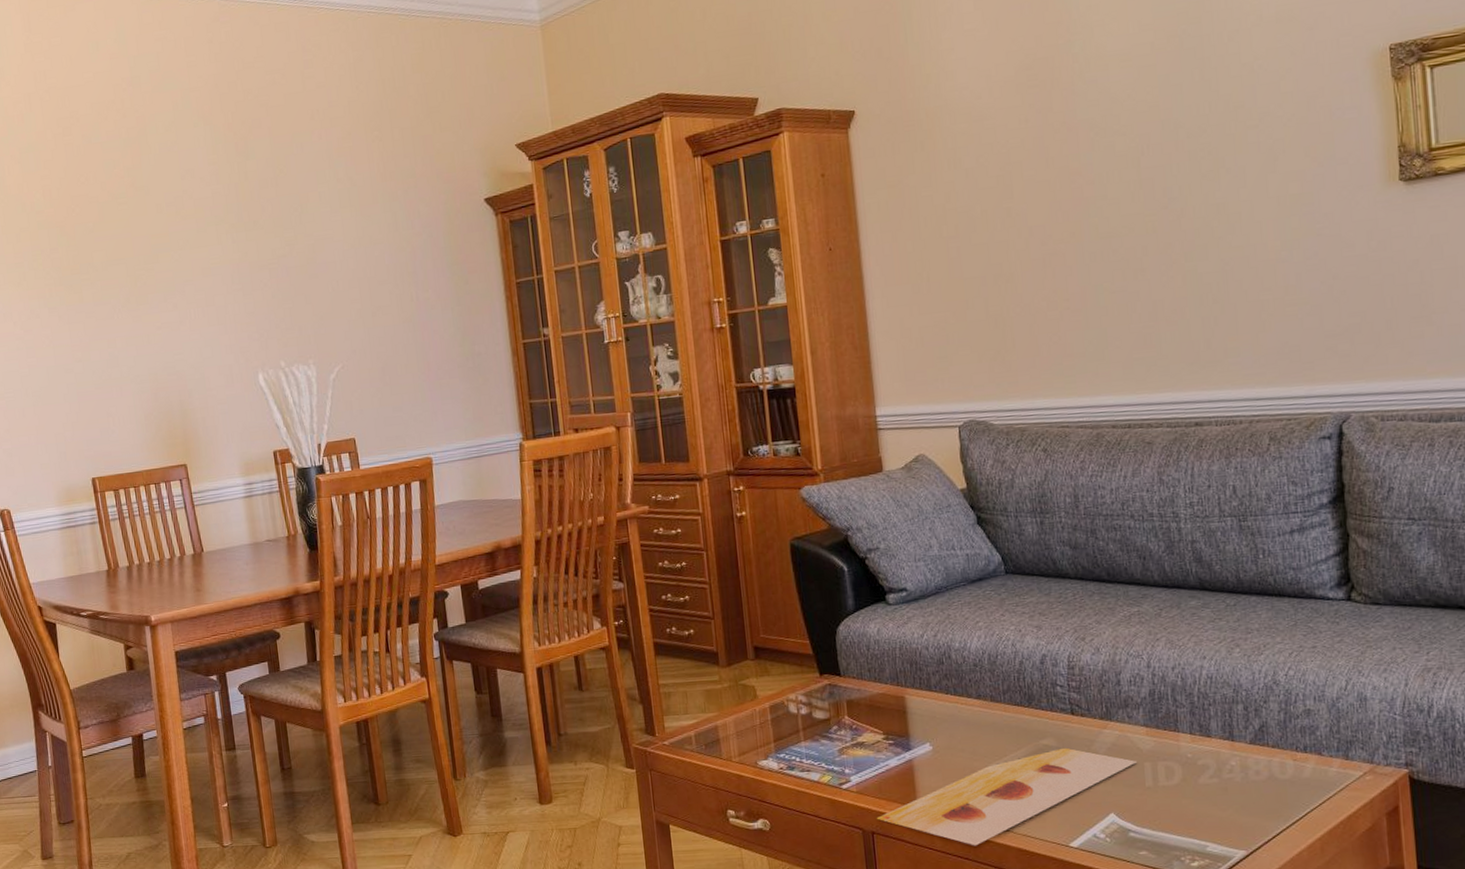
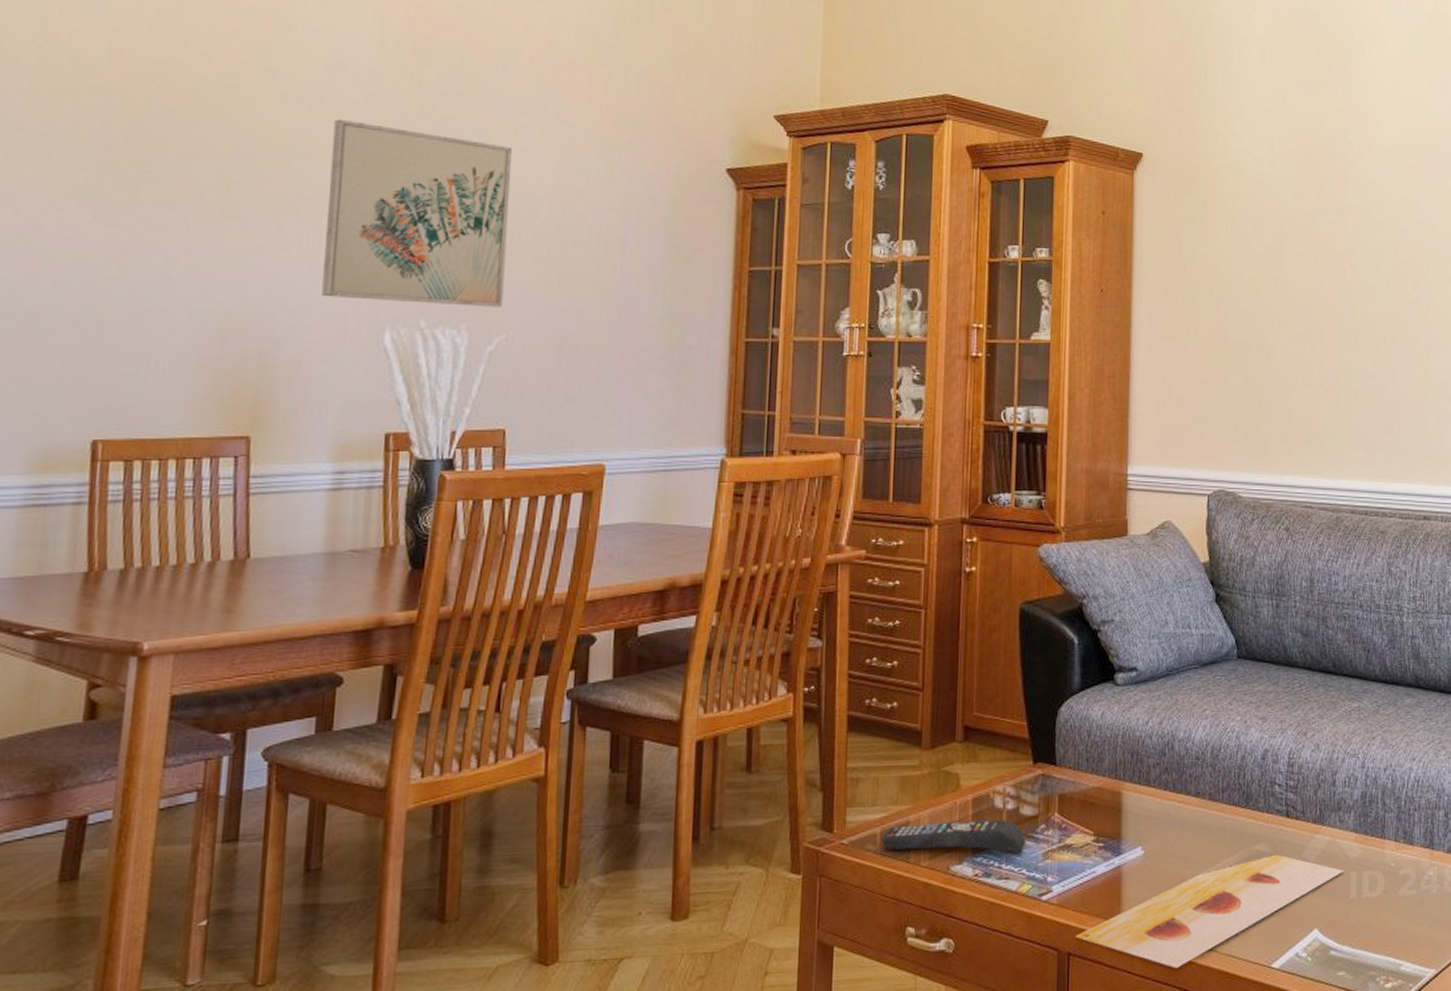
wall art: none [194,213,336,354] -> present [321,119,512,308]
remote control: none [696,722,822,751] -> present [881,819,1026,855]

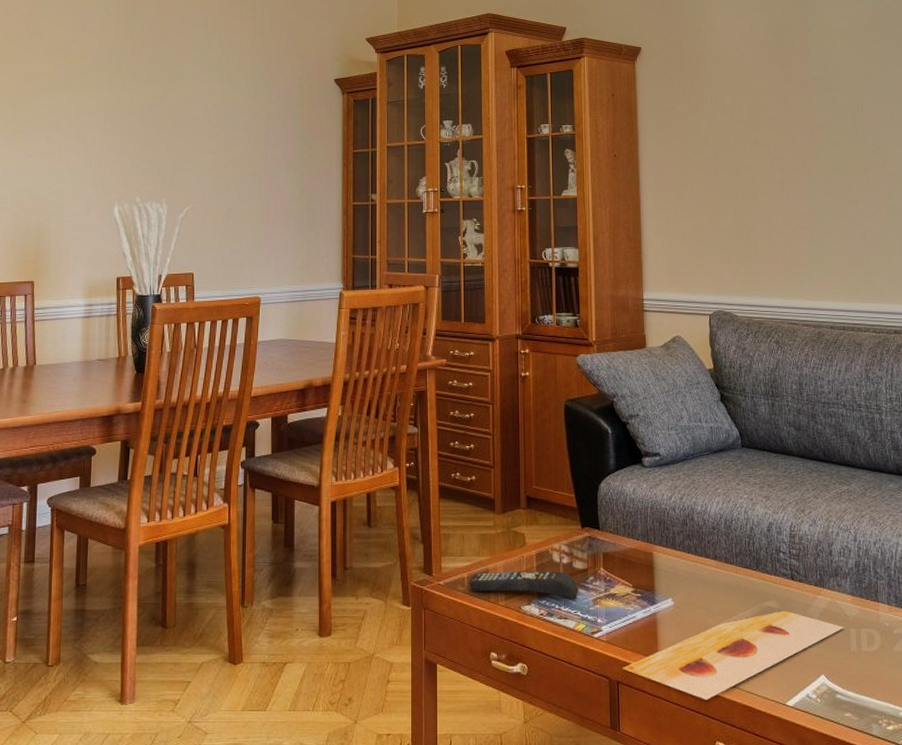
wall art: present [321,119,512,308] -> none [74,61,191,187]

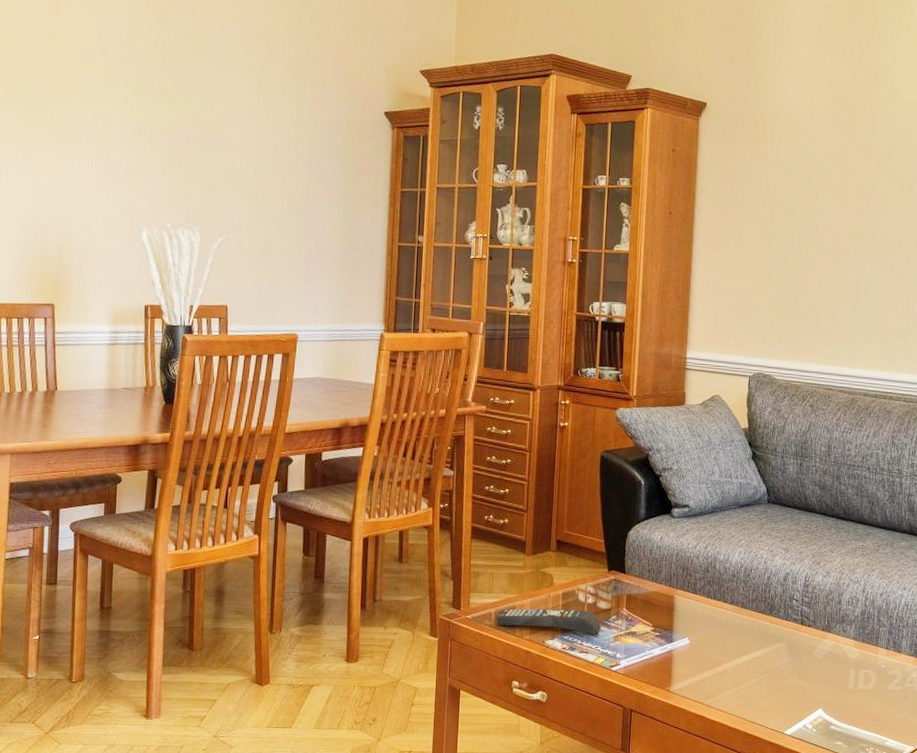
painting: present [622,610,844,700] -> none [636,651,844,728]

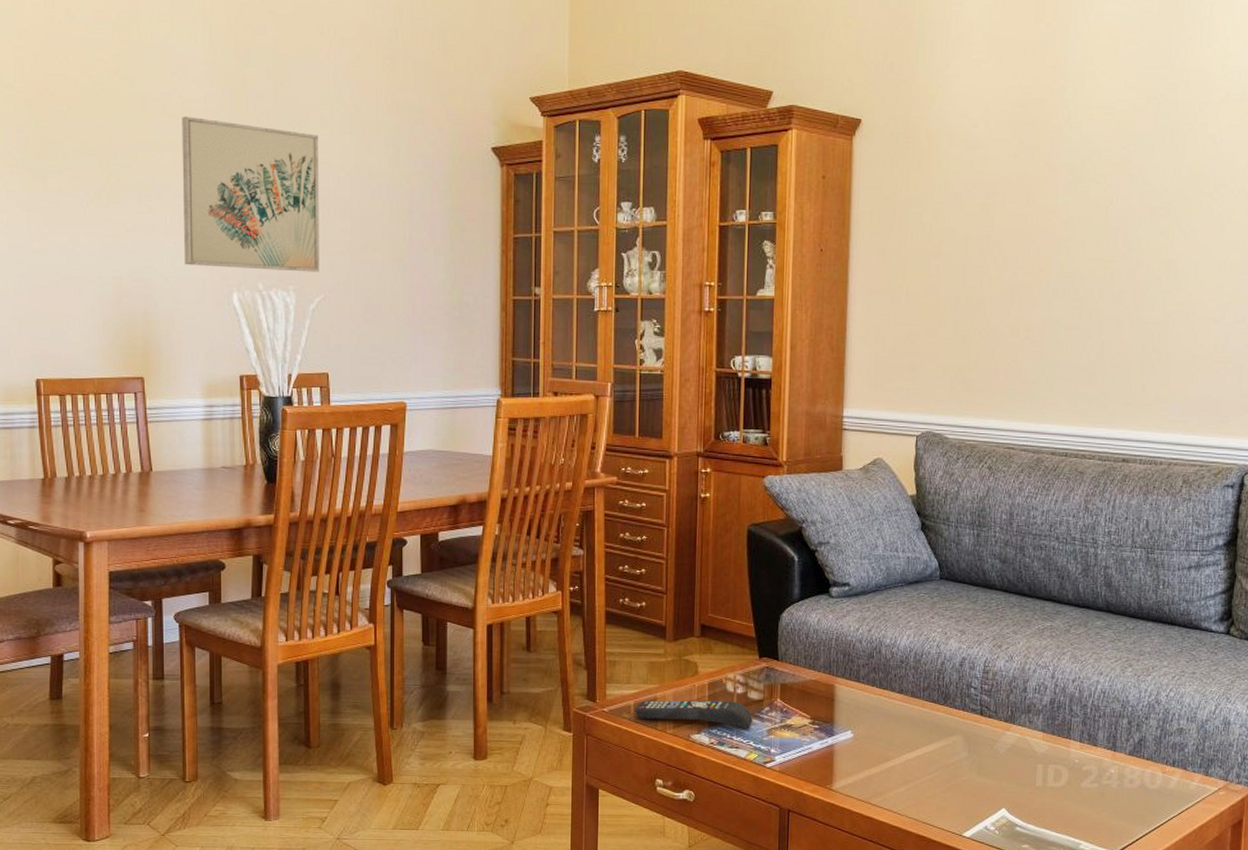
wall art: none [99,71,228,215] -> present [181,116,320,272]

